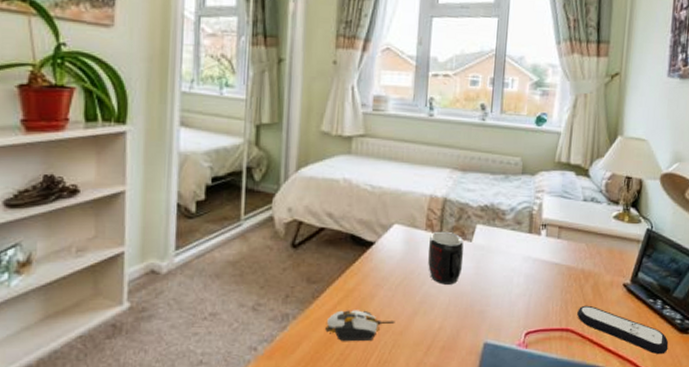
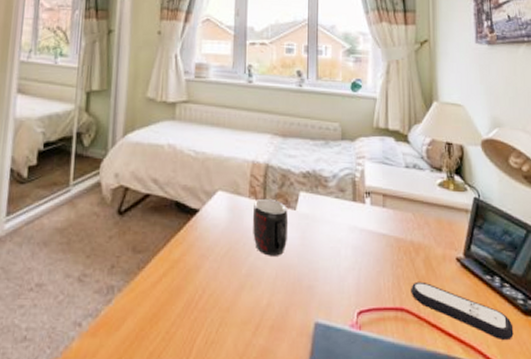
computer mouse: present [325,310,395,342] -> none [151,283,222,319]

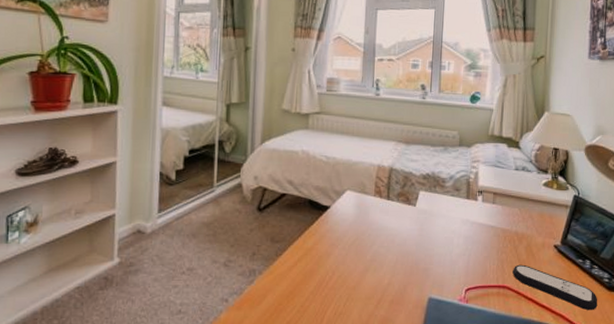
mug: present [252,198,289,256] -> none [377,197,409,245]

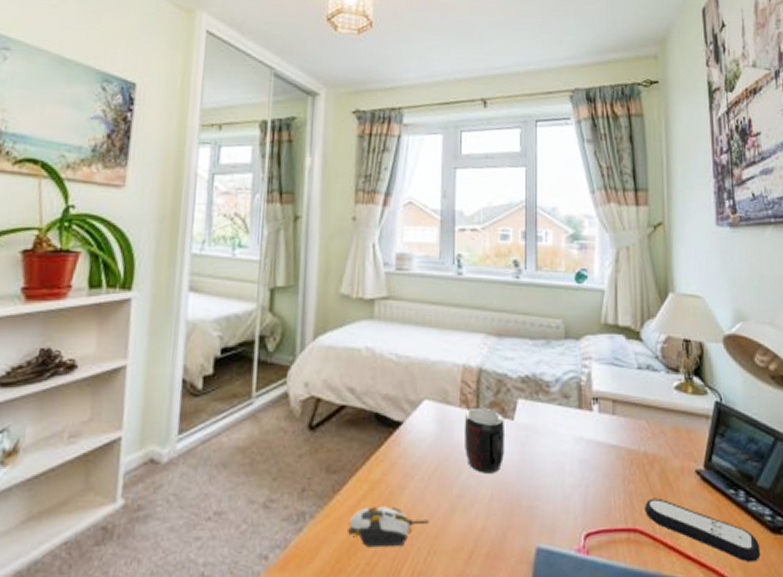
computer mouse: none [287,267,349,295] -> present [348,506,430,548]
mug: none [377,197,409,245] -> present [463,407,506,473]

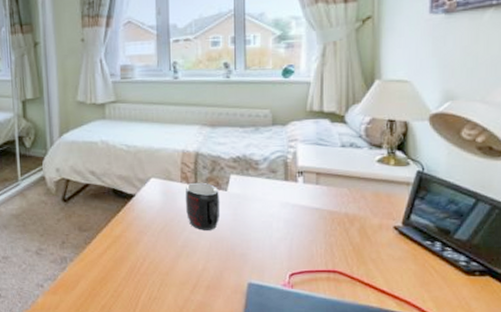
computer mouse: present [348,506,430,548] -> none [99,253,161,281]
remote control: present [645,498,761,563] -> none [344,248,453,297]

